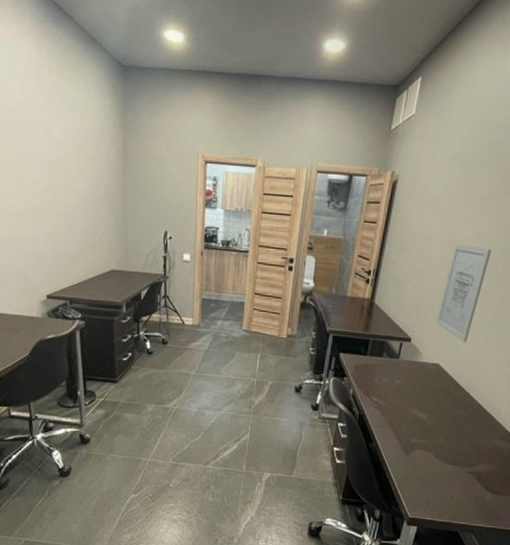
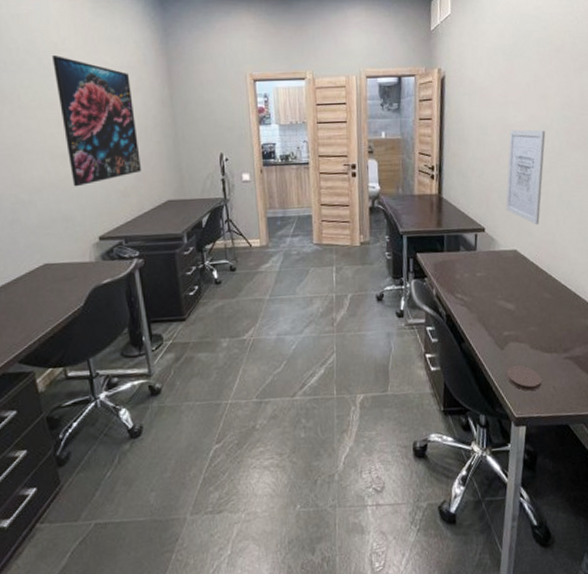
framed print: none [16,115,90,246] -> present [51,56,141,187]
coaster: none [407,470,440,496] -> present [506,365,542,391]

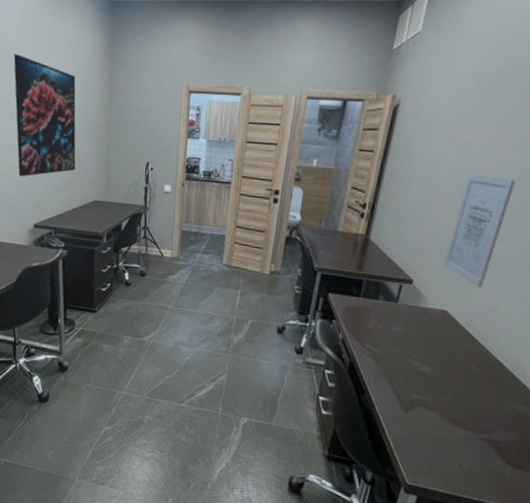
coaster: present [506,365,542,391] -> none [405,431,447,463]

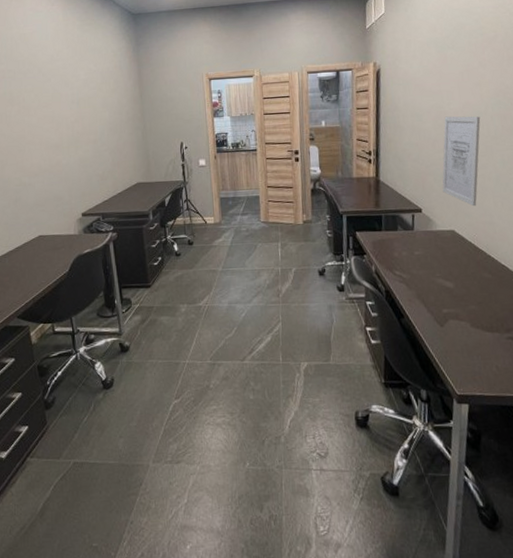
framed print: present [13,54,76,177] -> none [49,65,116,172]

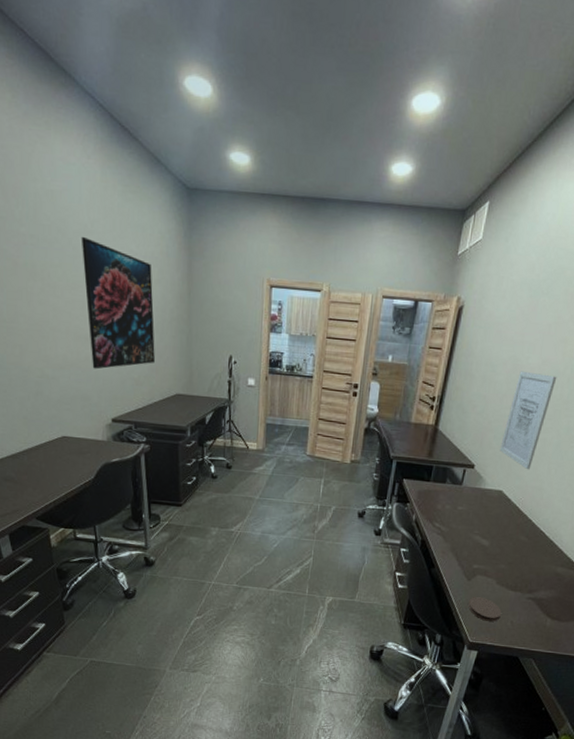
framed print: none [49,65,116,172] -> present [81,237,155,370]
coaster: none [446,342,484,369] -> present [468,596,501,622]

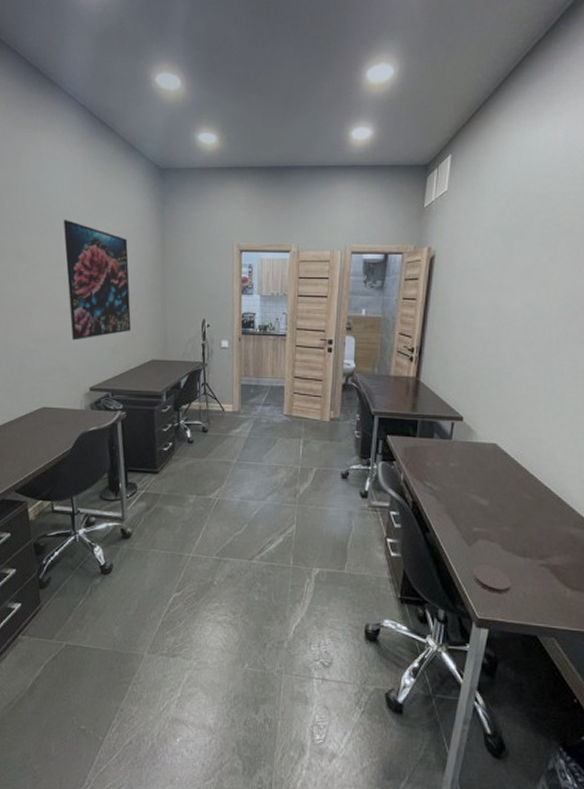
wall art: present [500,371,557,470] -> none [489,316,543,420]

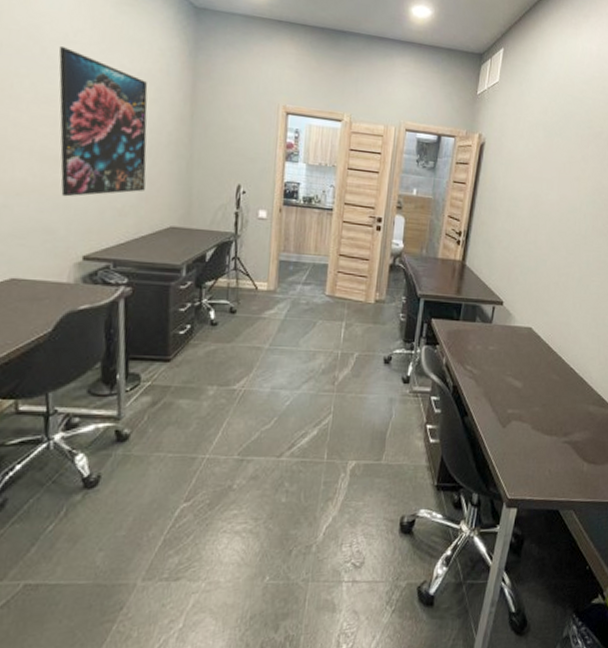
coaster: present [472,564,511,594] -> none [505,444,538,472]

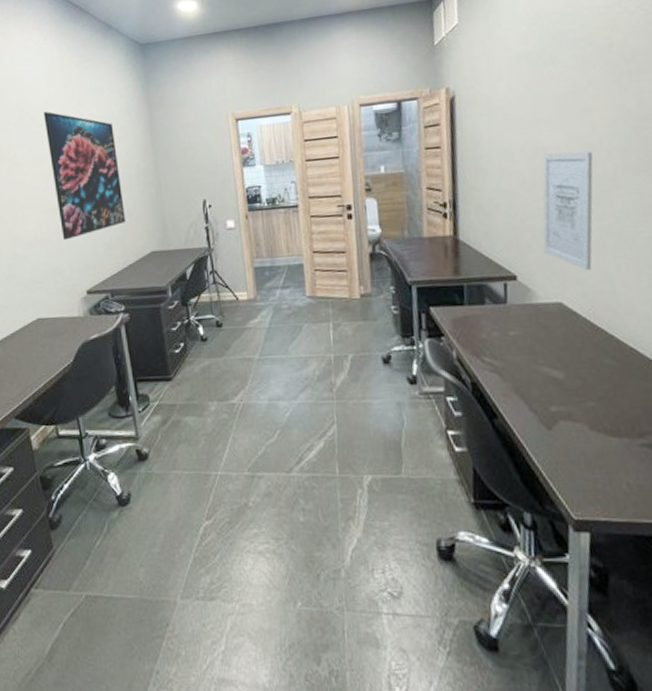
wall art: none [527,206,575,305] -> present [542,151,594,271]

